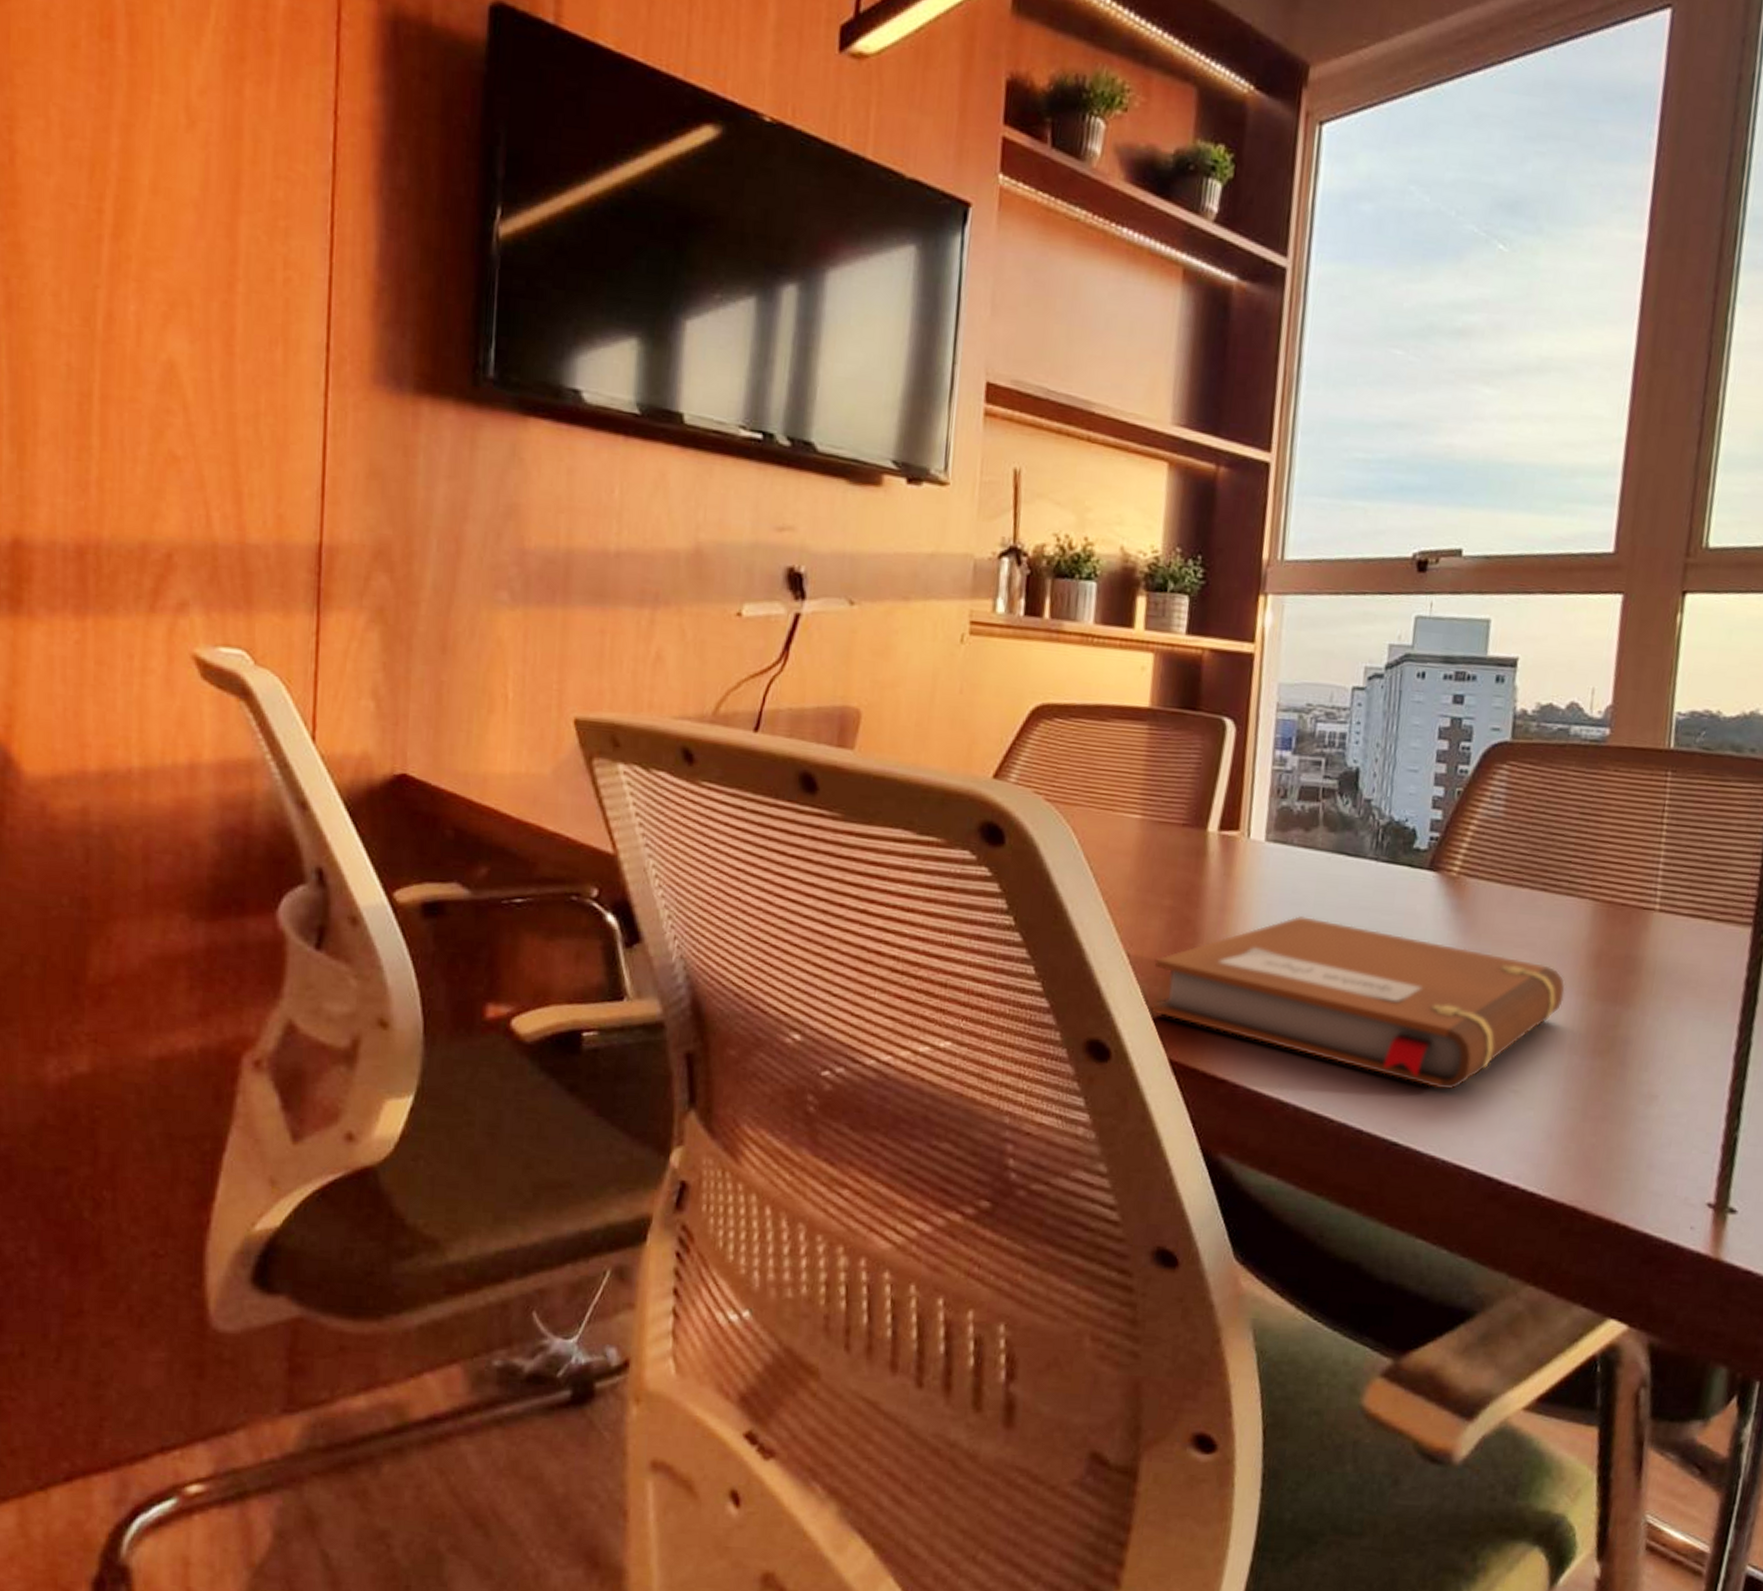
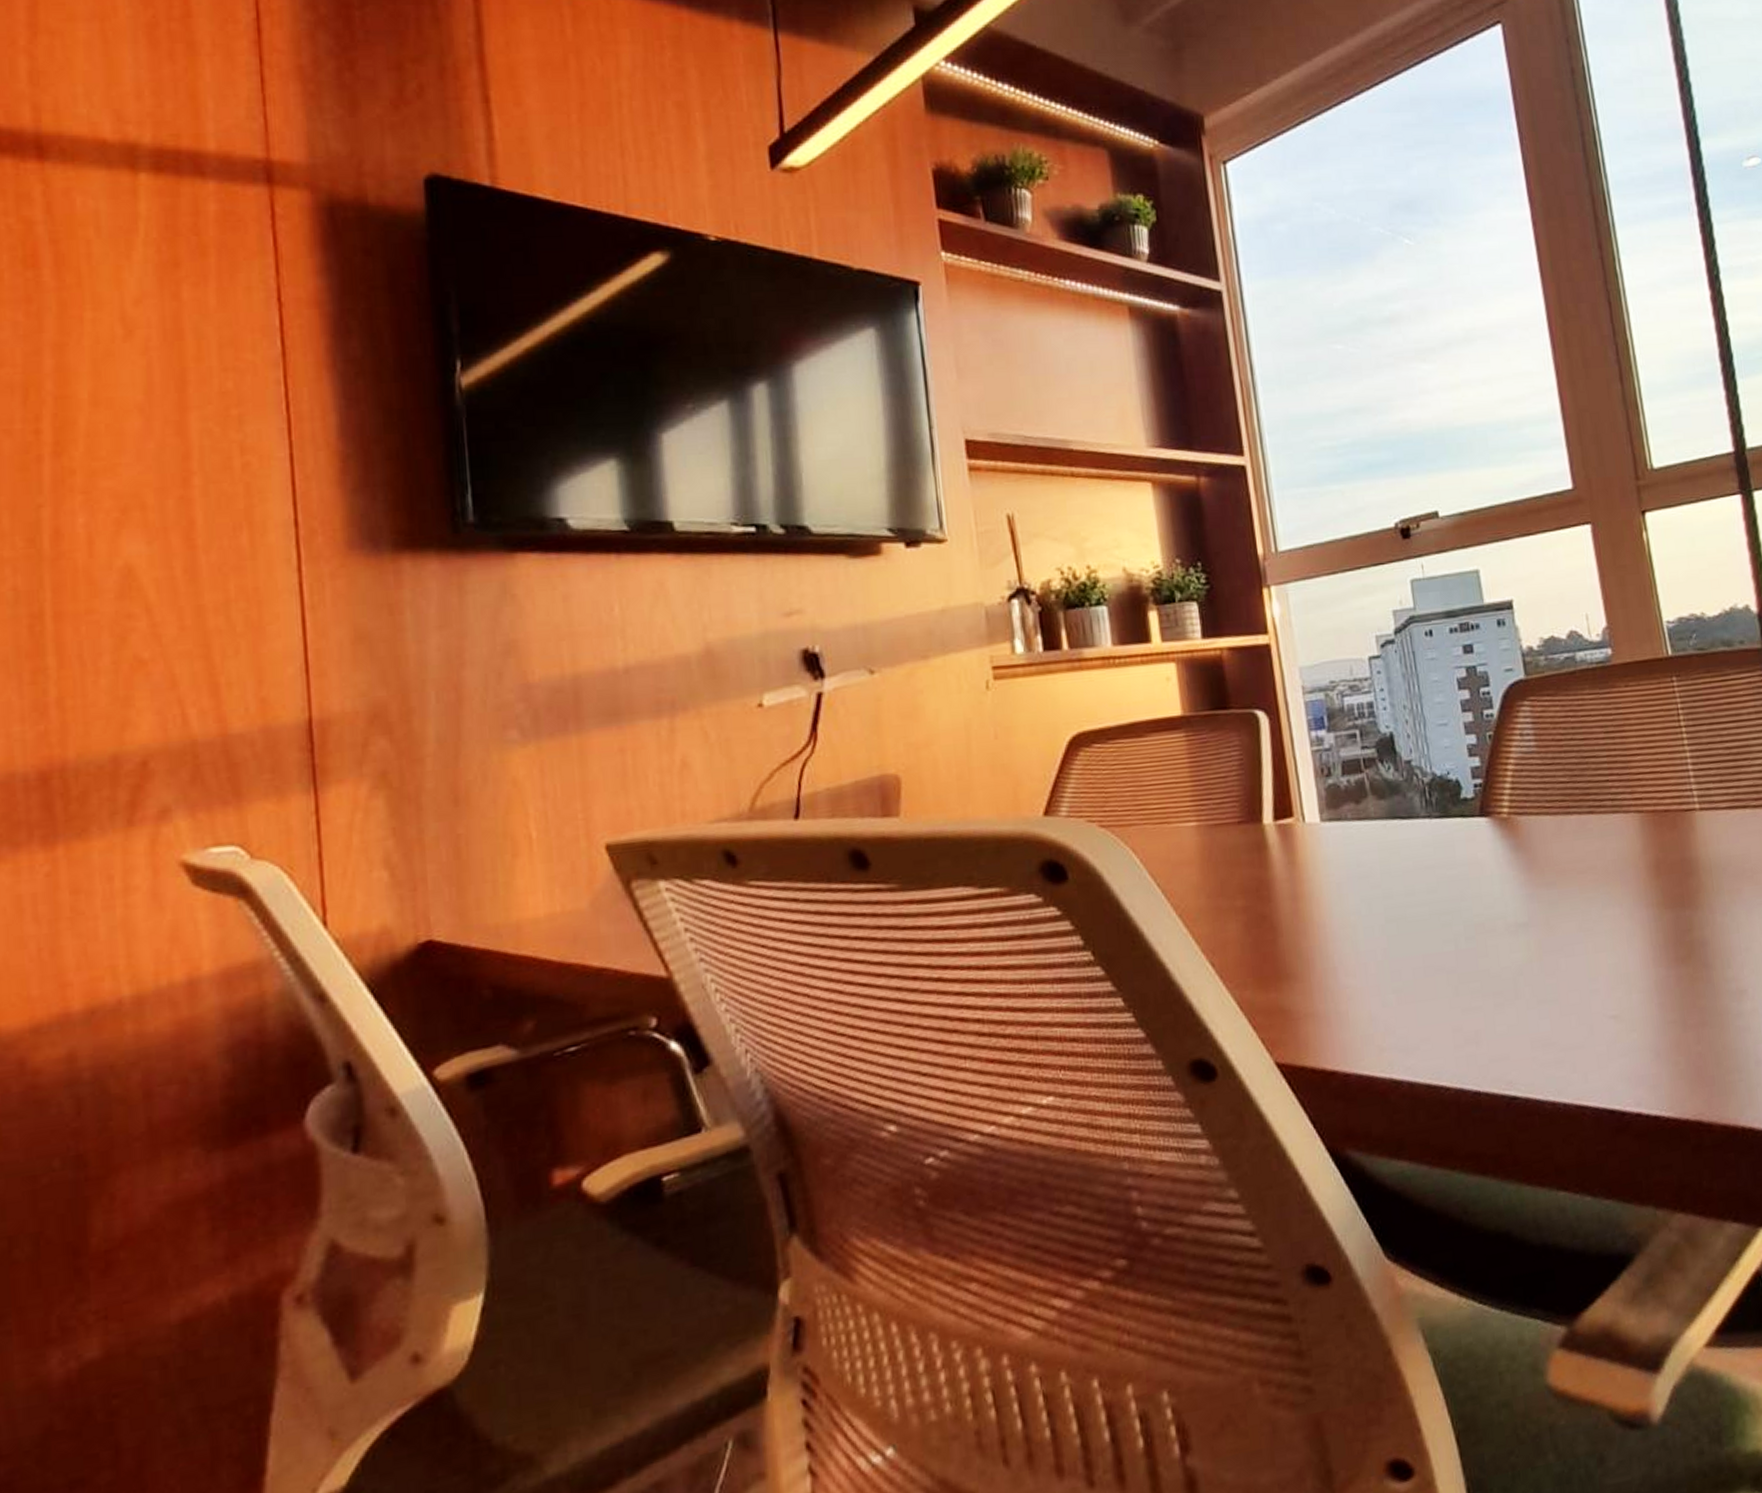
notebook: present [1150,916,1566,1090] -> none [1240,884,1636,1032]

